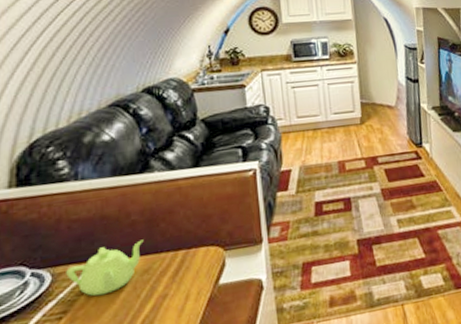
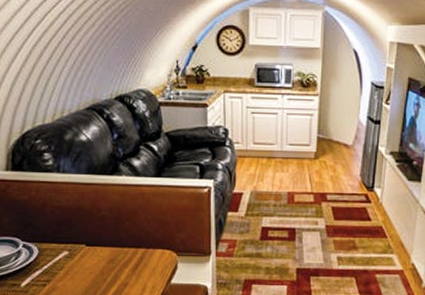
teapot: present [66,239,144,297] -> none [49,233,111,273]

